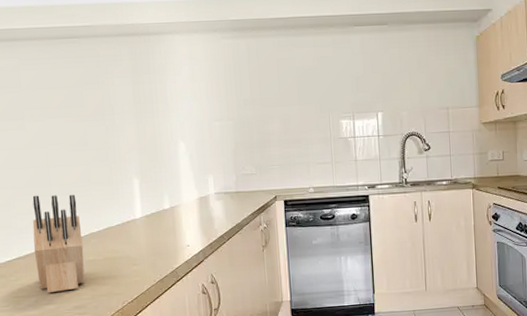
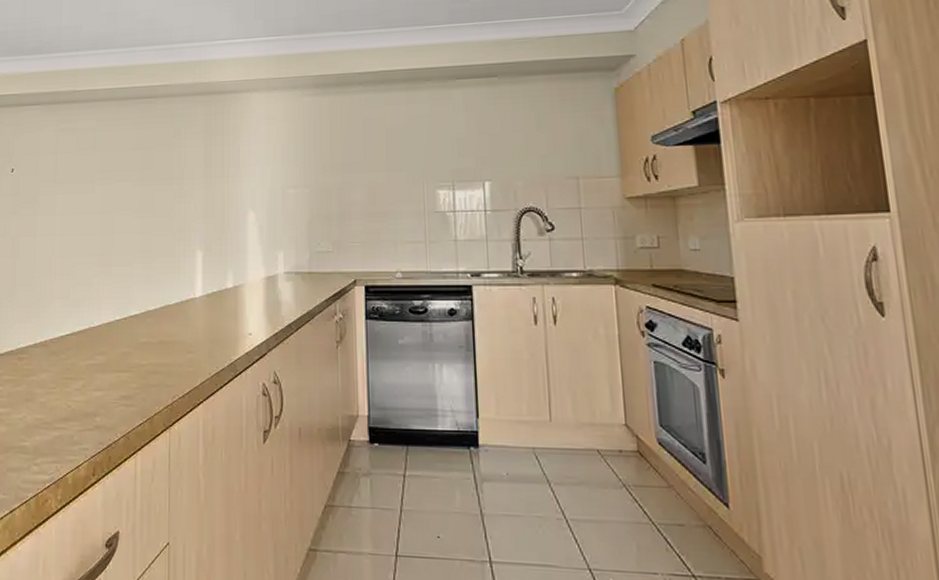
knife block: present [32,194,85,294] -> none [88,264,138,378]

